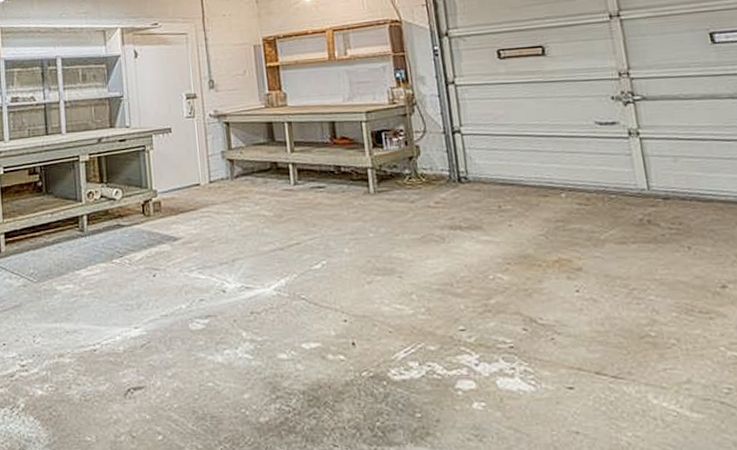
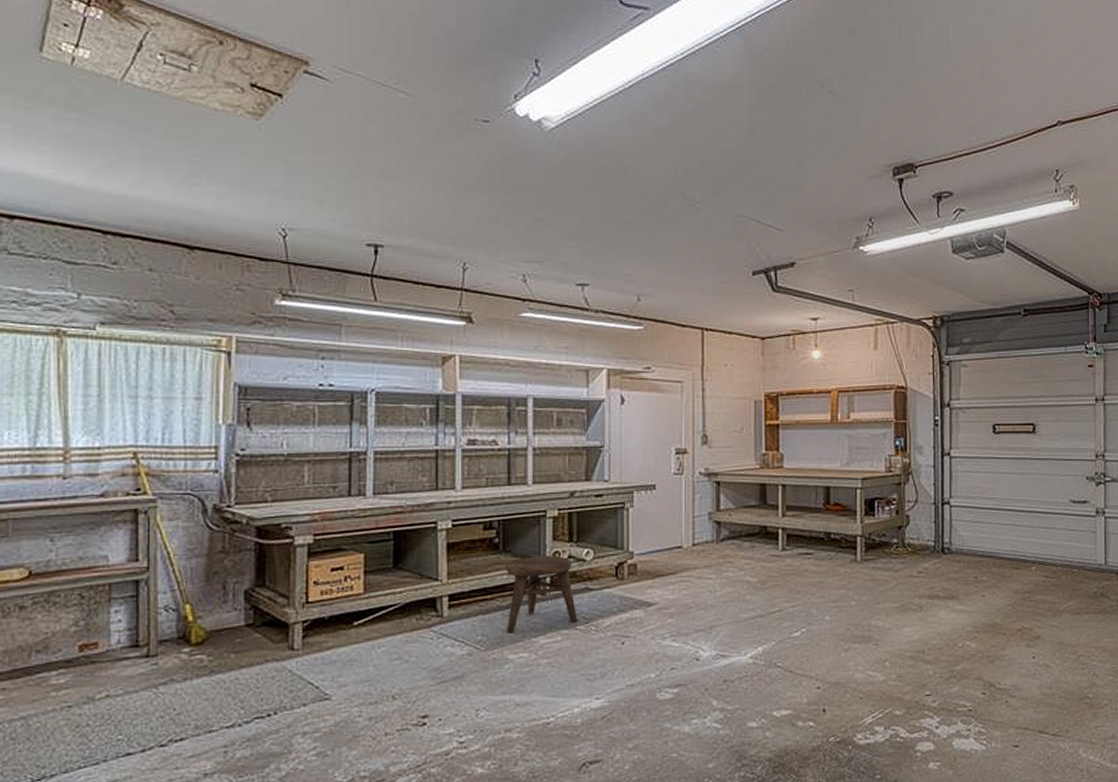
stool: none [49,196,113,267] -> present [505,556,578,633]

